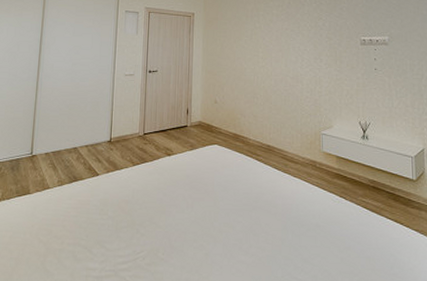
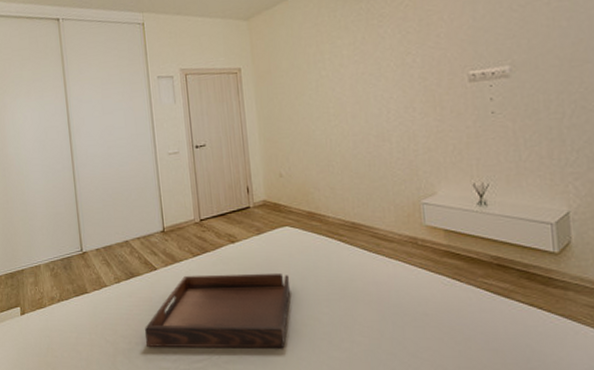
serving tray: none [77,182,213,253] -> present [145,272,291,349]

